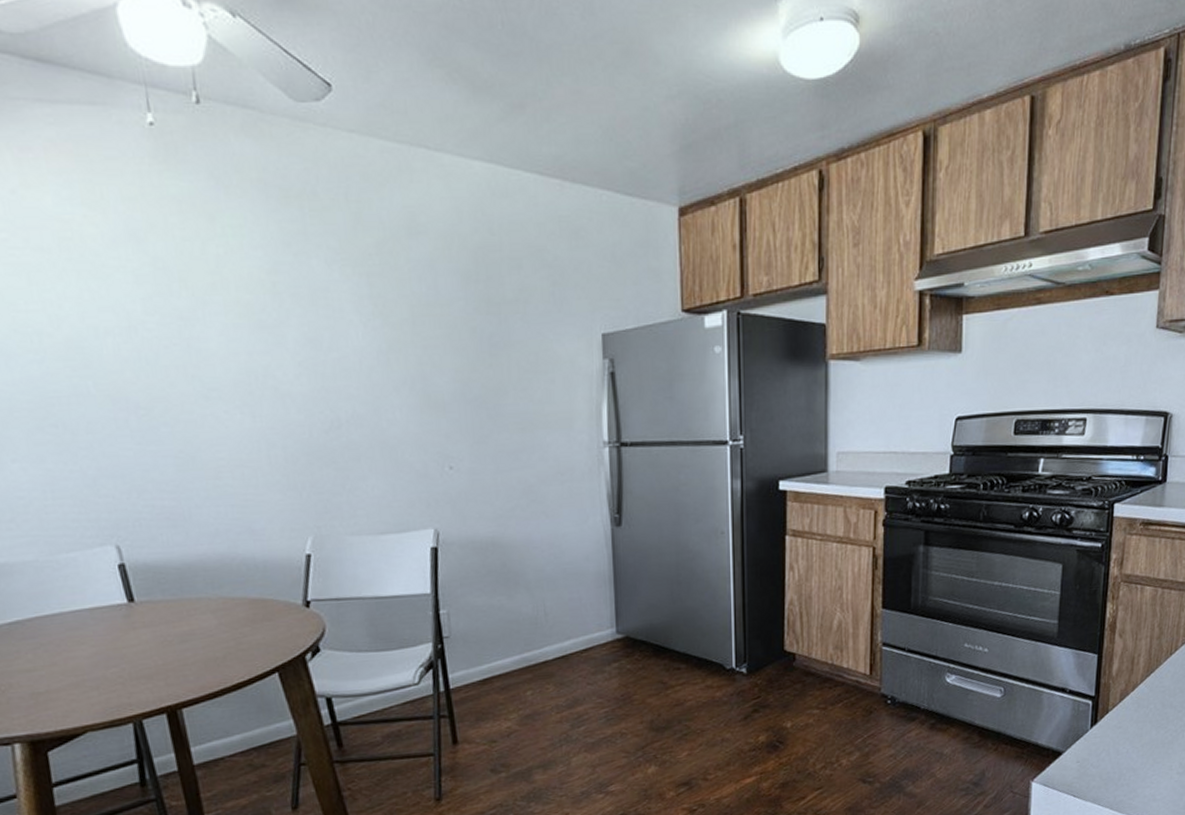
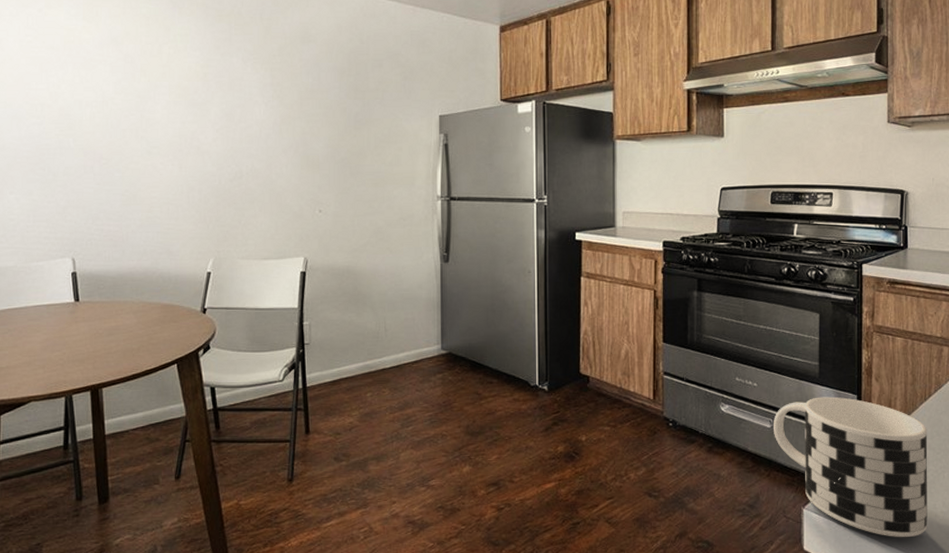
cup: none [1004,658,1170,804] -> present [774,396,928,538]

